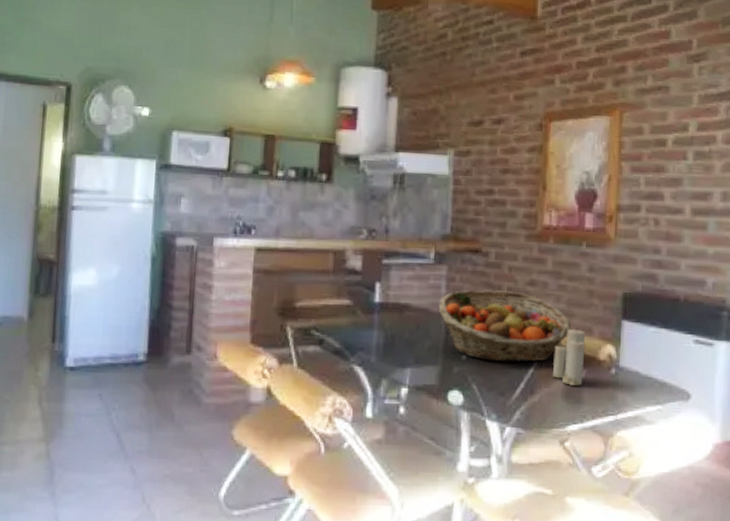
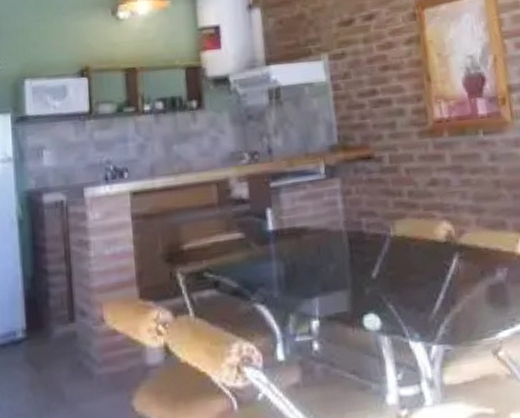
fruit basket: present [438,290,572,362] -> none [337,195,484,276]
candle: present [553,327,586,386] -> none [469,223,505,288]

